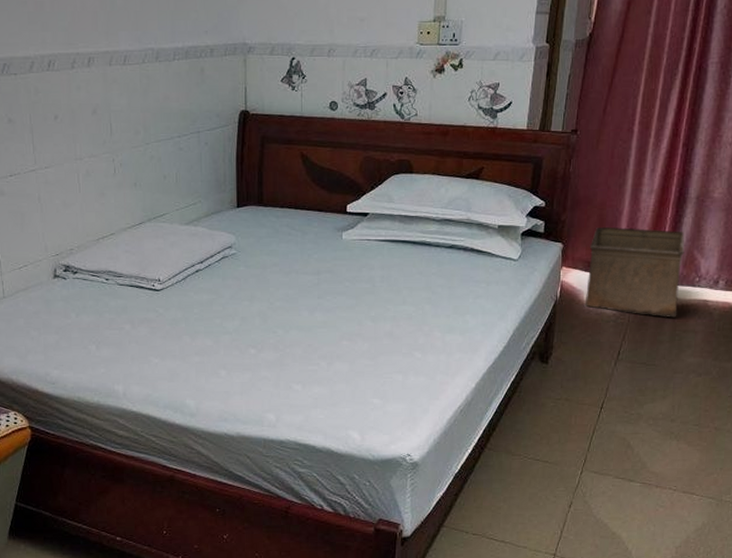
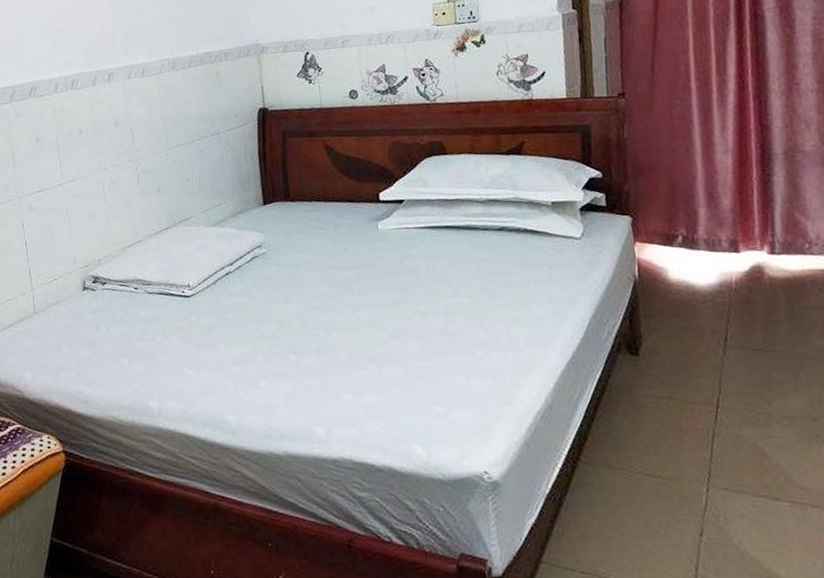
storage bin: present [584,226,685,316] -> none [664,192,791,292]

